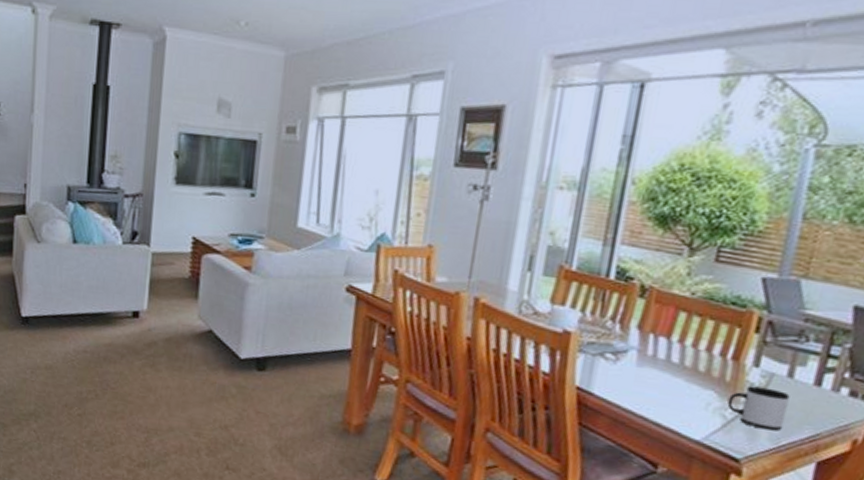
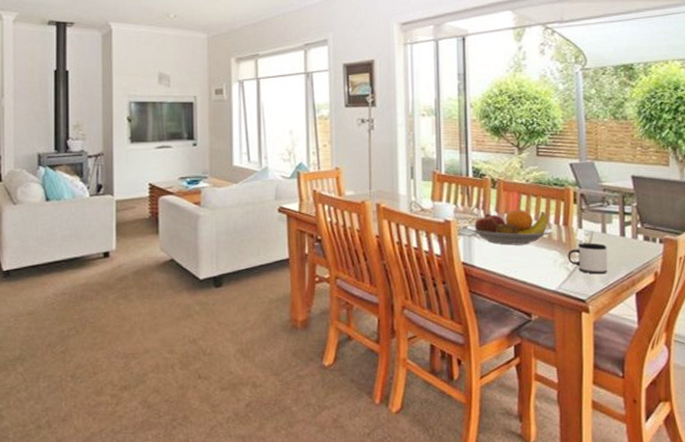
fruit bowl: none [592,328,715,378] -> present [466,209,553,246]

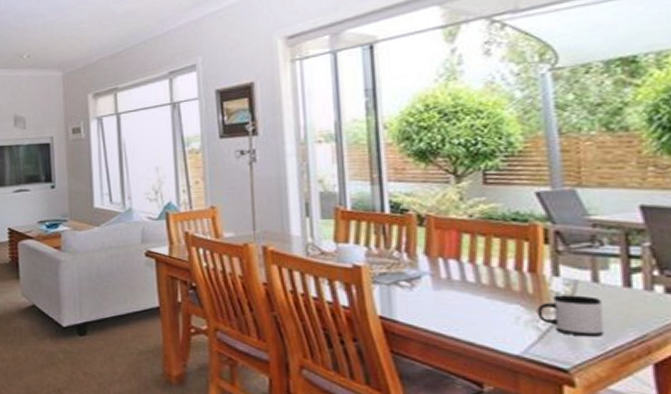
fruit bowl: present [466,209,553,246] -> none [384,251,513,297]

